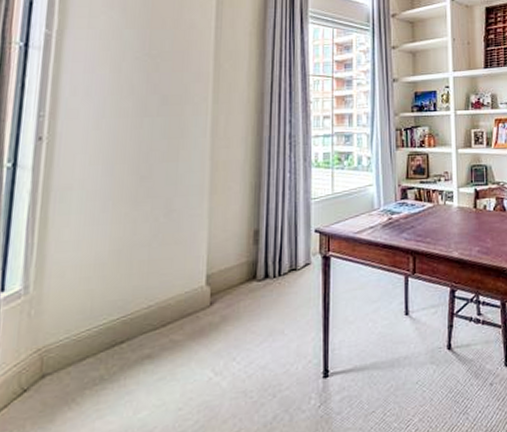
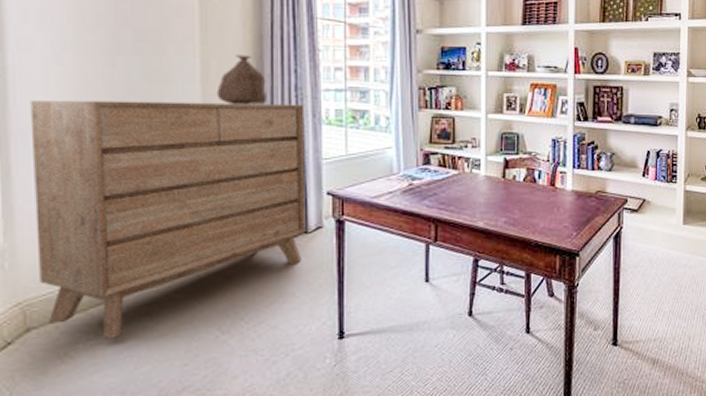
dresser: none [59,150,297,385] -> present [30,99,306,340]
bag: none [223,110,265,154] -> present [216,54,267,105]

